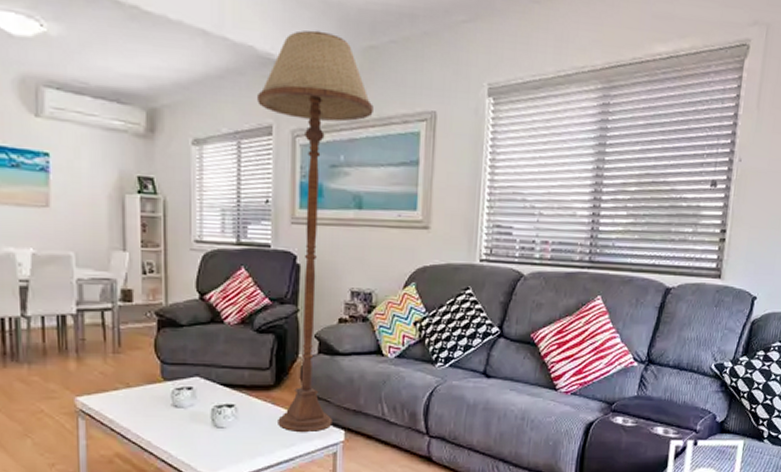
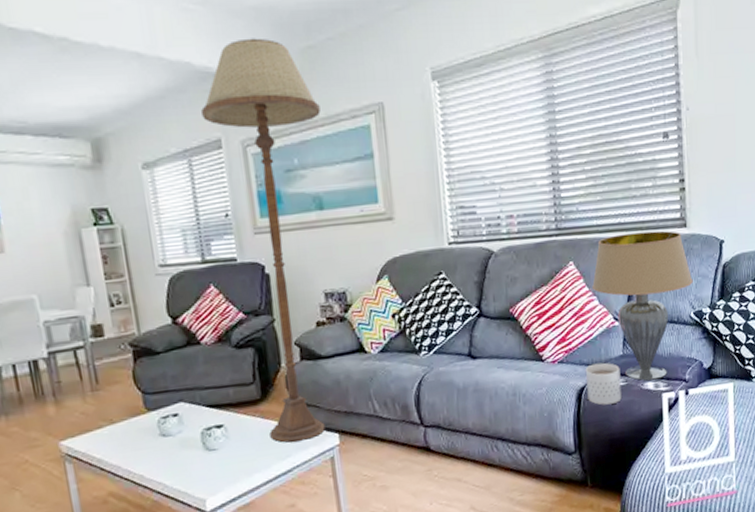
mug: none [595,400,632,443] -> present [585,362,622,406]
table lamp: none [616,276,719,425] -> present [592,230,693,381]

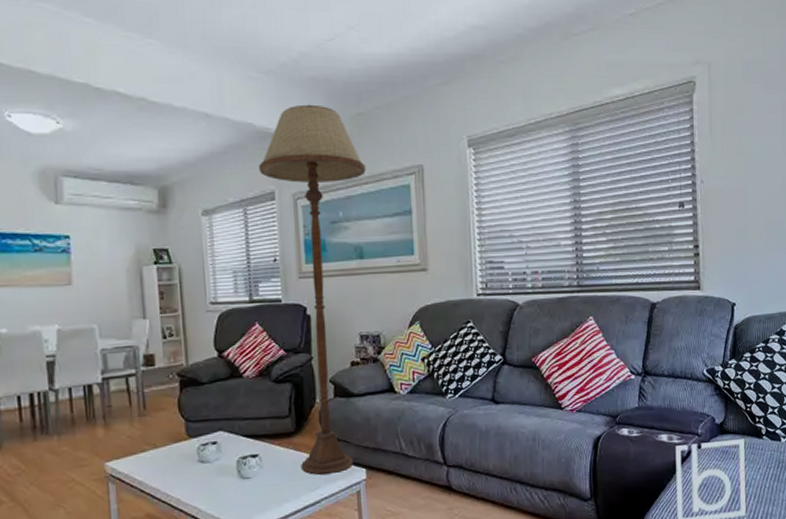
mug: present [585,362,622,406] -> none [602,413,636,455]
table lamp: present [592,230,693,381] -> none [610,291,706,433]

